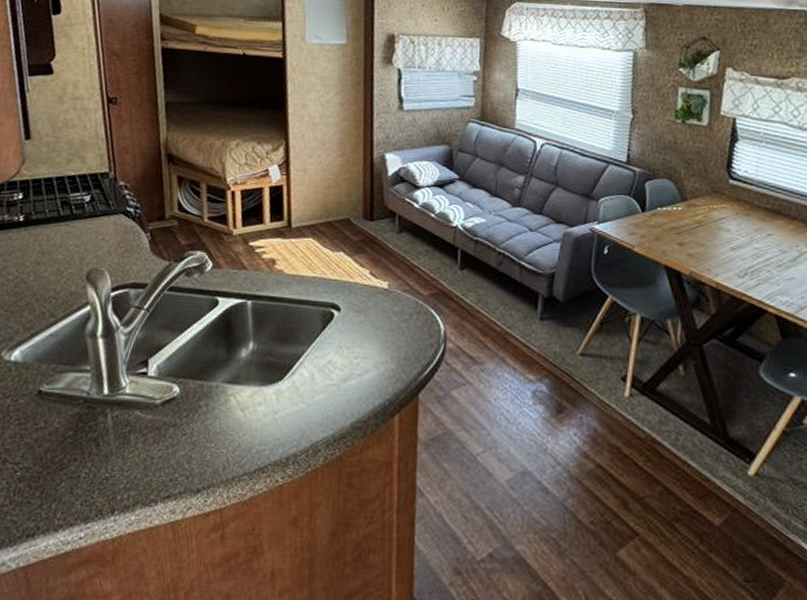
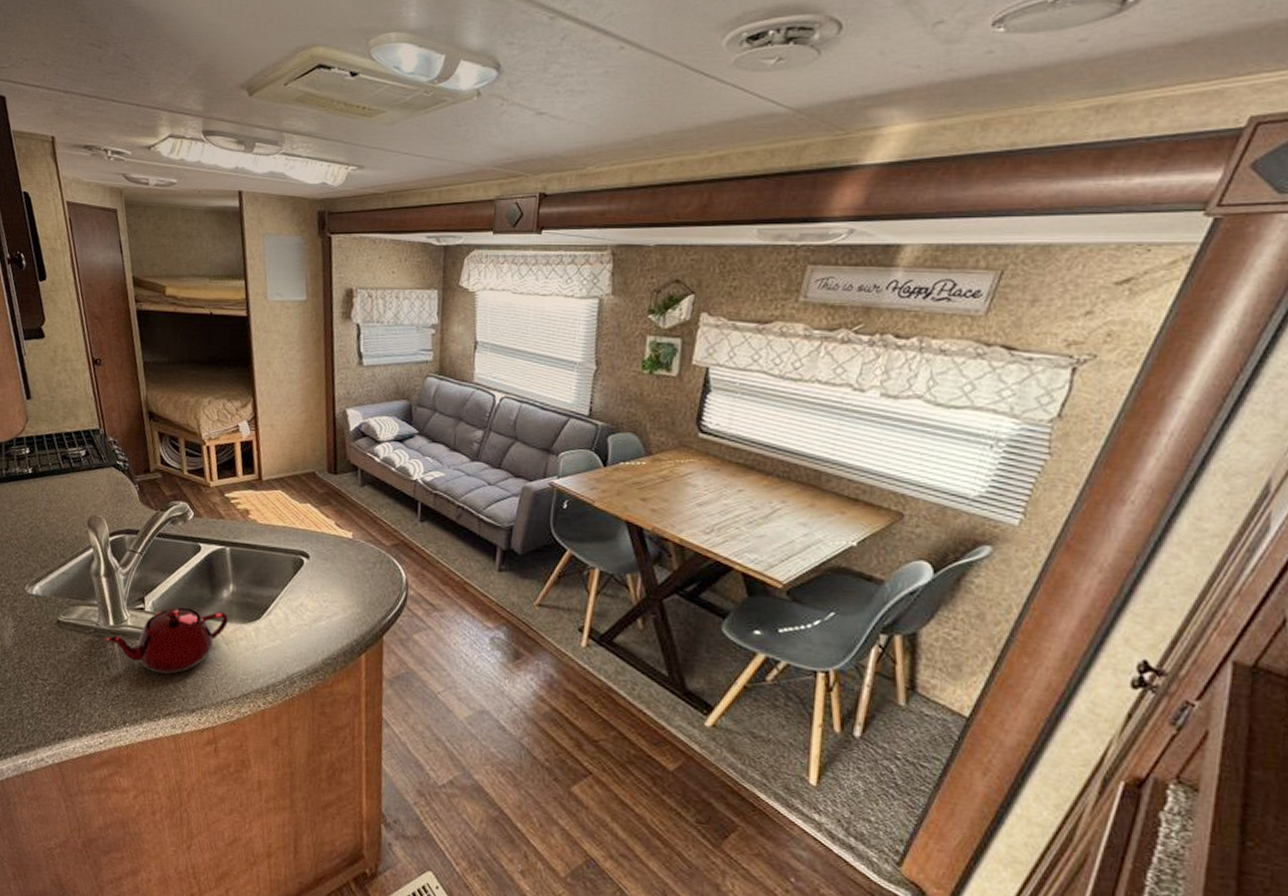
teapot: none [96,369,247,450] -> present [105,606,229,675]

